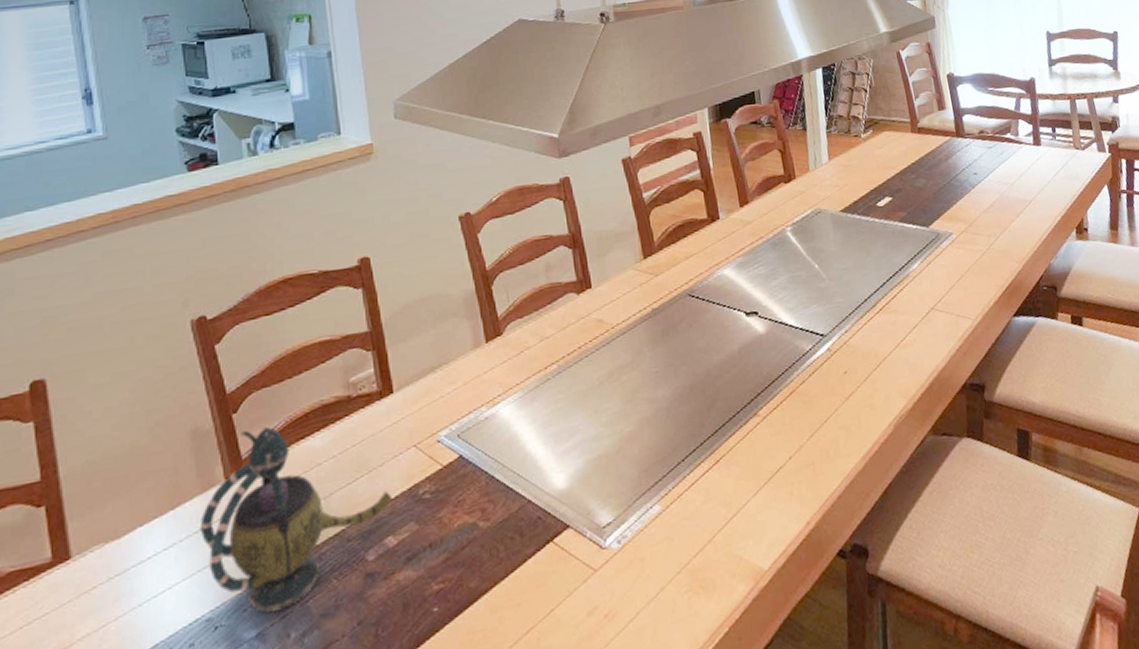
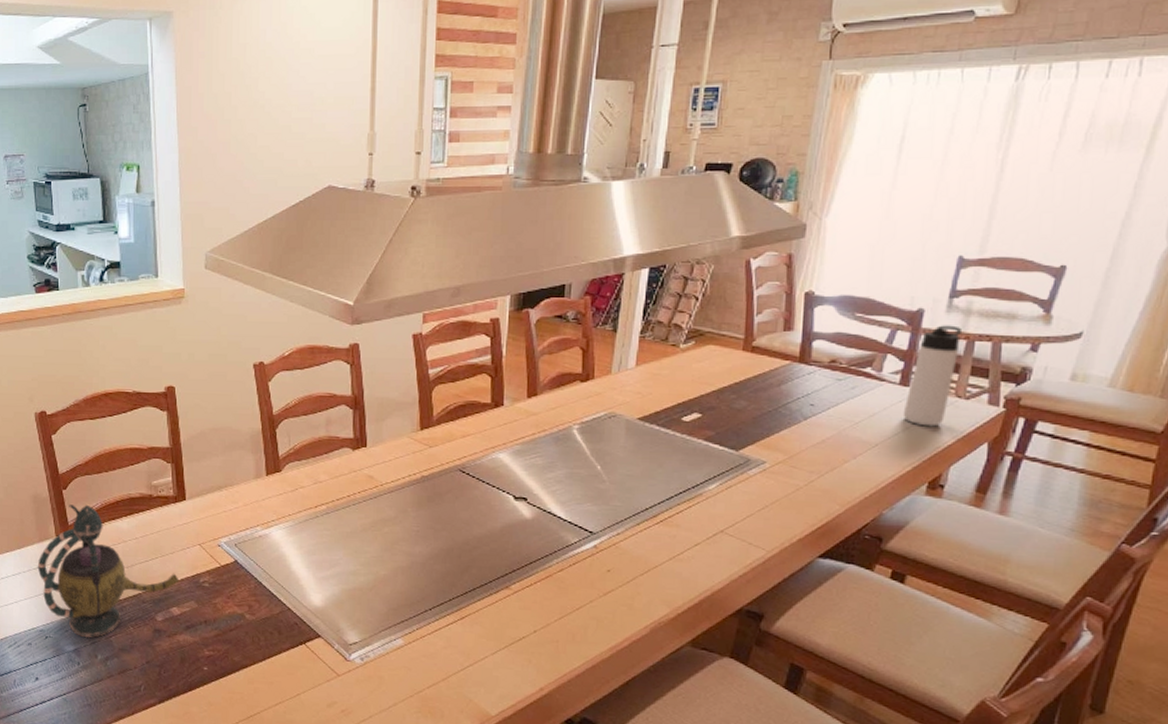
thermos bottle: none [1038,88,1073,179] -> present [902,325,963,427]

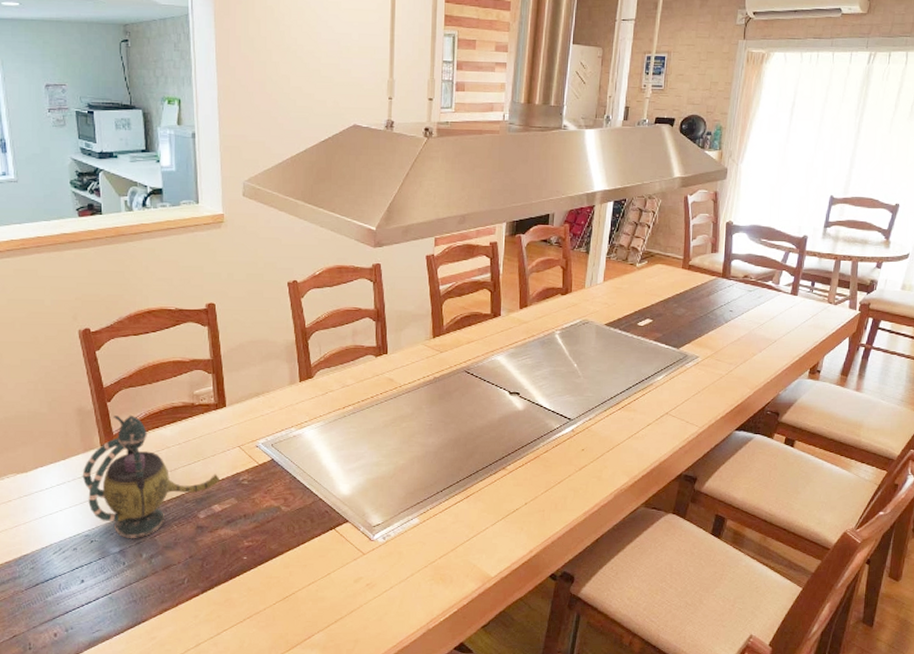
thermos bottle: present [902,325,963,427] -> none [793,248,833,326]

